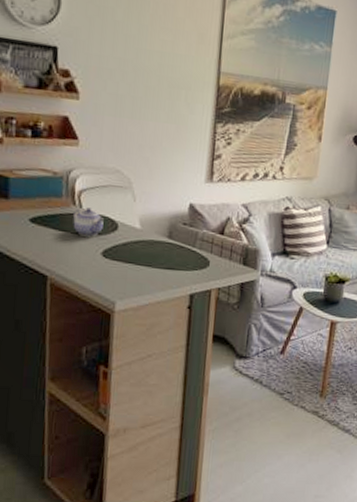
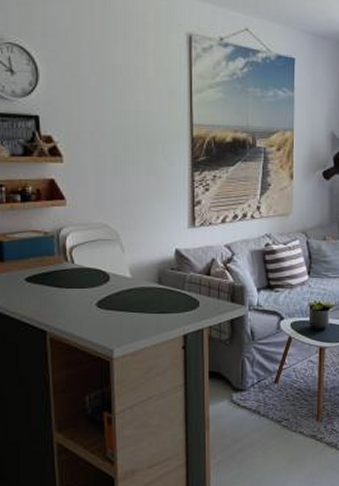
teapot: present [73,207,104,237] -> none [67,262,96,290]

